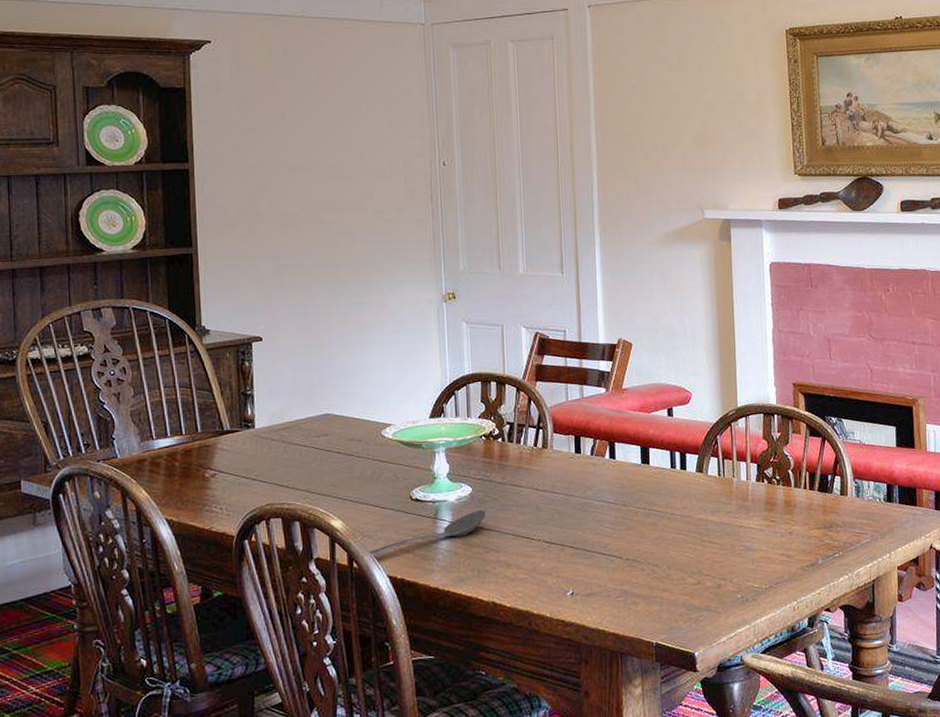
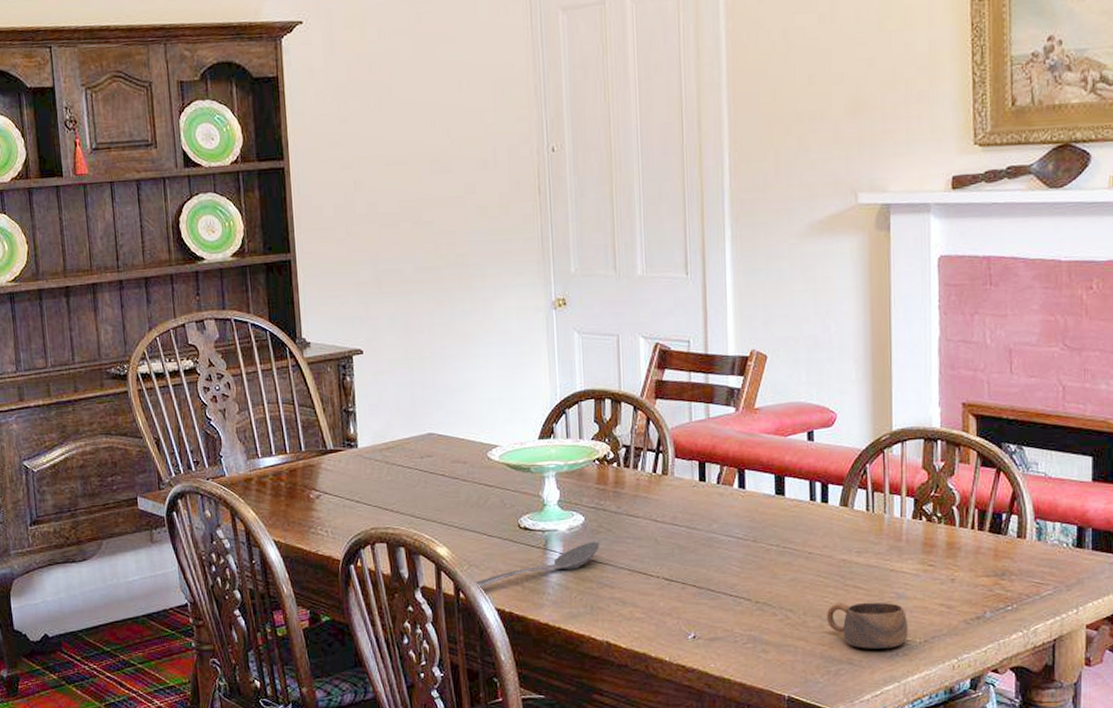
cup: none [687,554,756,597] -> present [826,602,908,649]

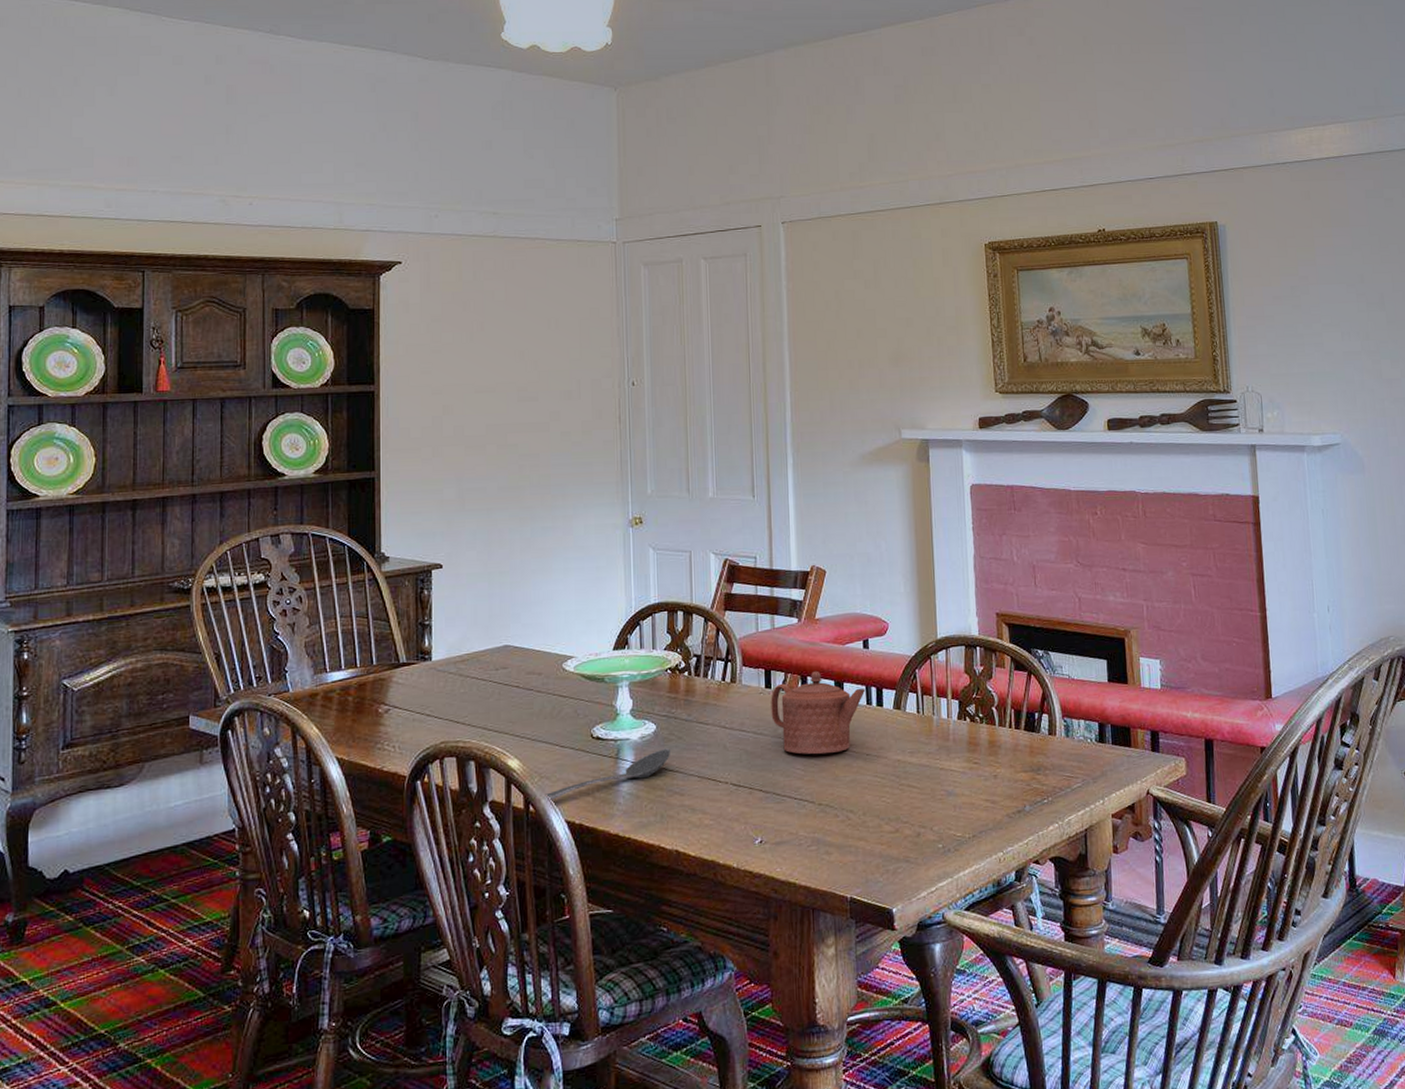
teapot: none [705,464,809,552] -> present [771,670,866,755]
cup: present [826,602,908,649] -> none [883,800,959,846]

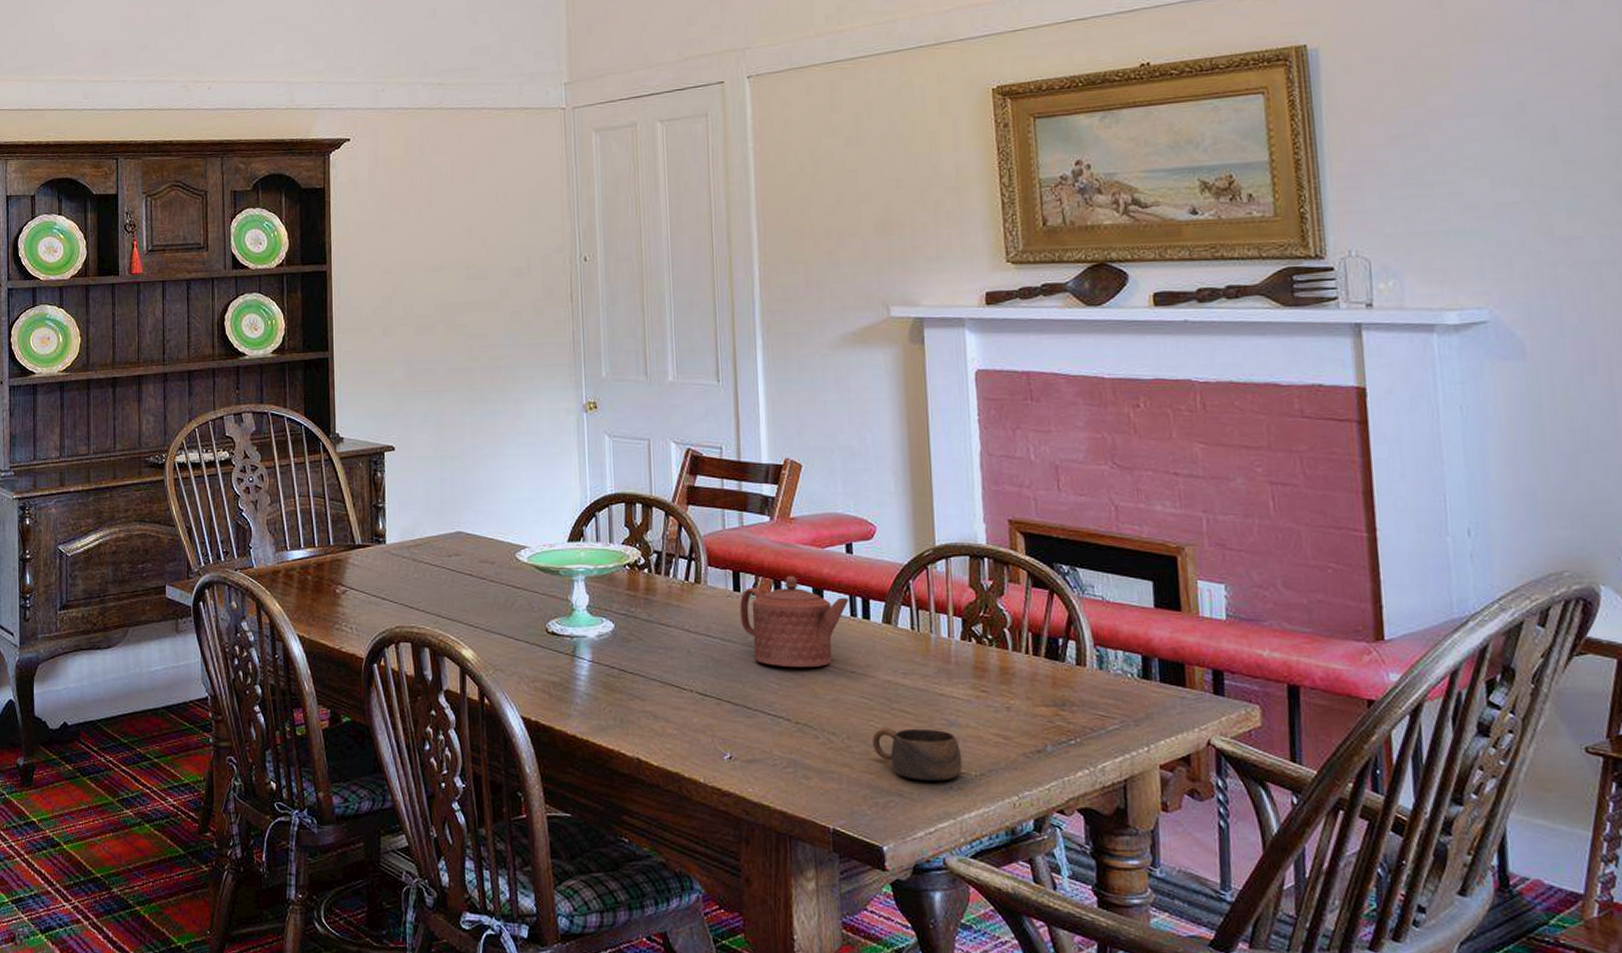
stirrer: present [545,748,671,802] -> none [500,649,631,696]
cup: none [883,800,959,846] -> present [871,728,963,781]

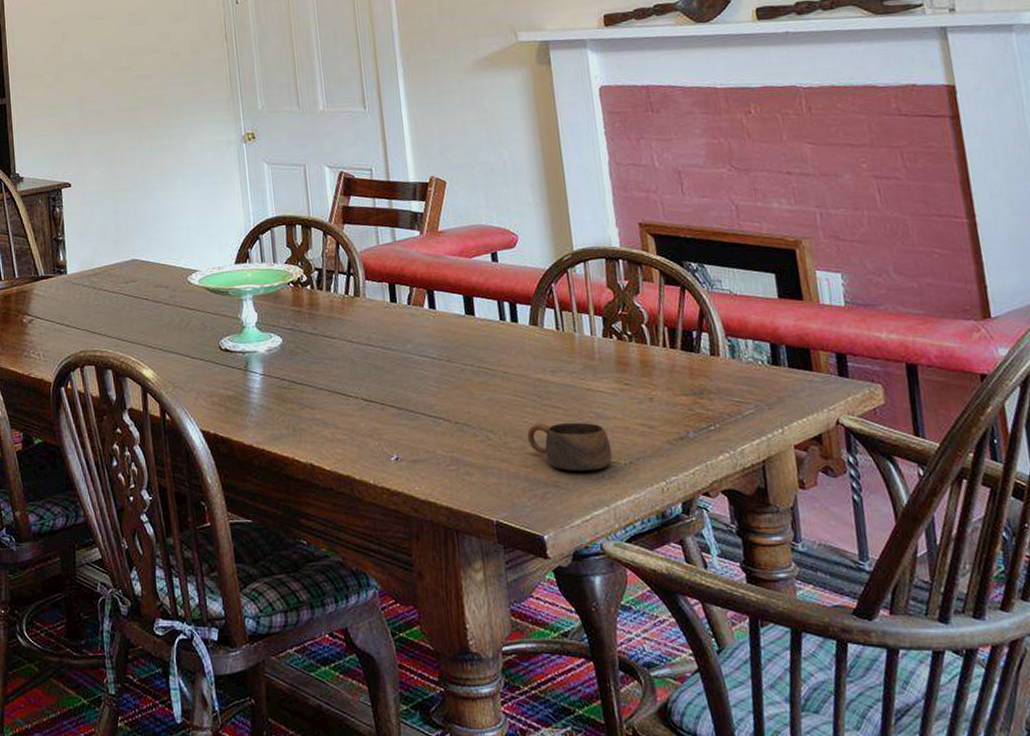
teapot: present [740,575,850,668] -> none [397,284,498,371]

